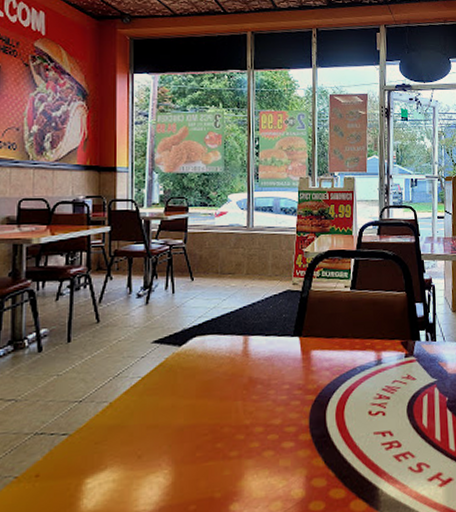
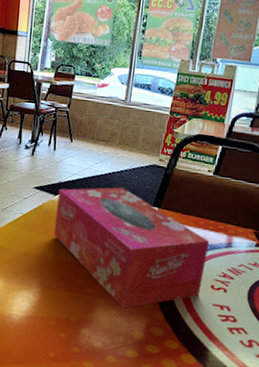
tissue box: none [182,321,359,465] -> present [53,187,210,309]

